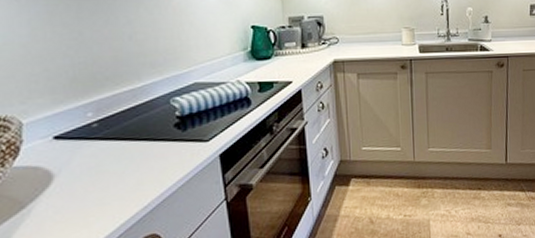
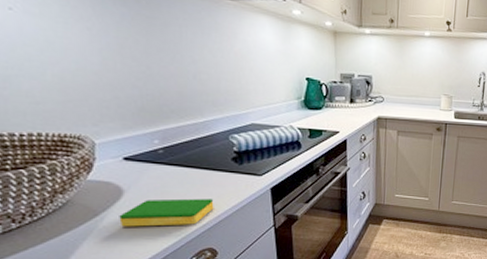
dish sponge: none [48,174,156,219] -> present [119,198,214,227]

